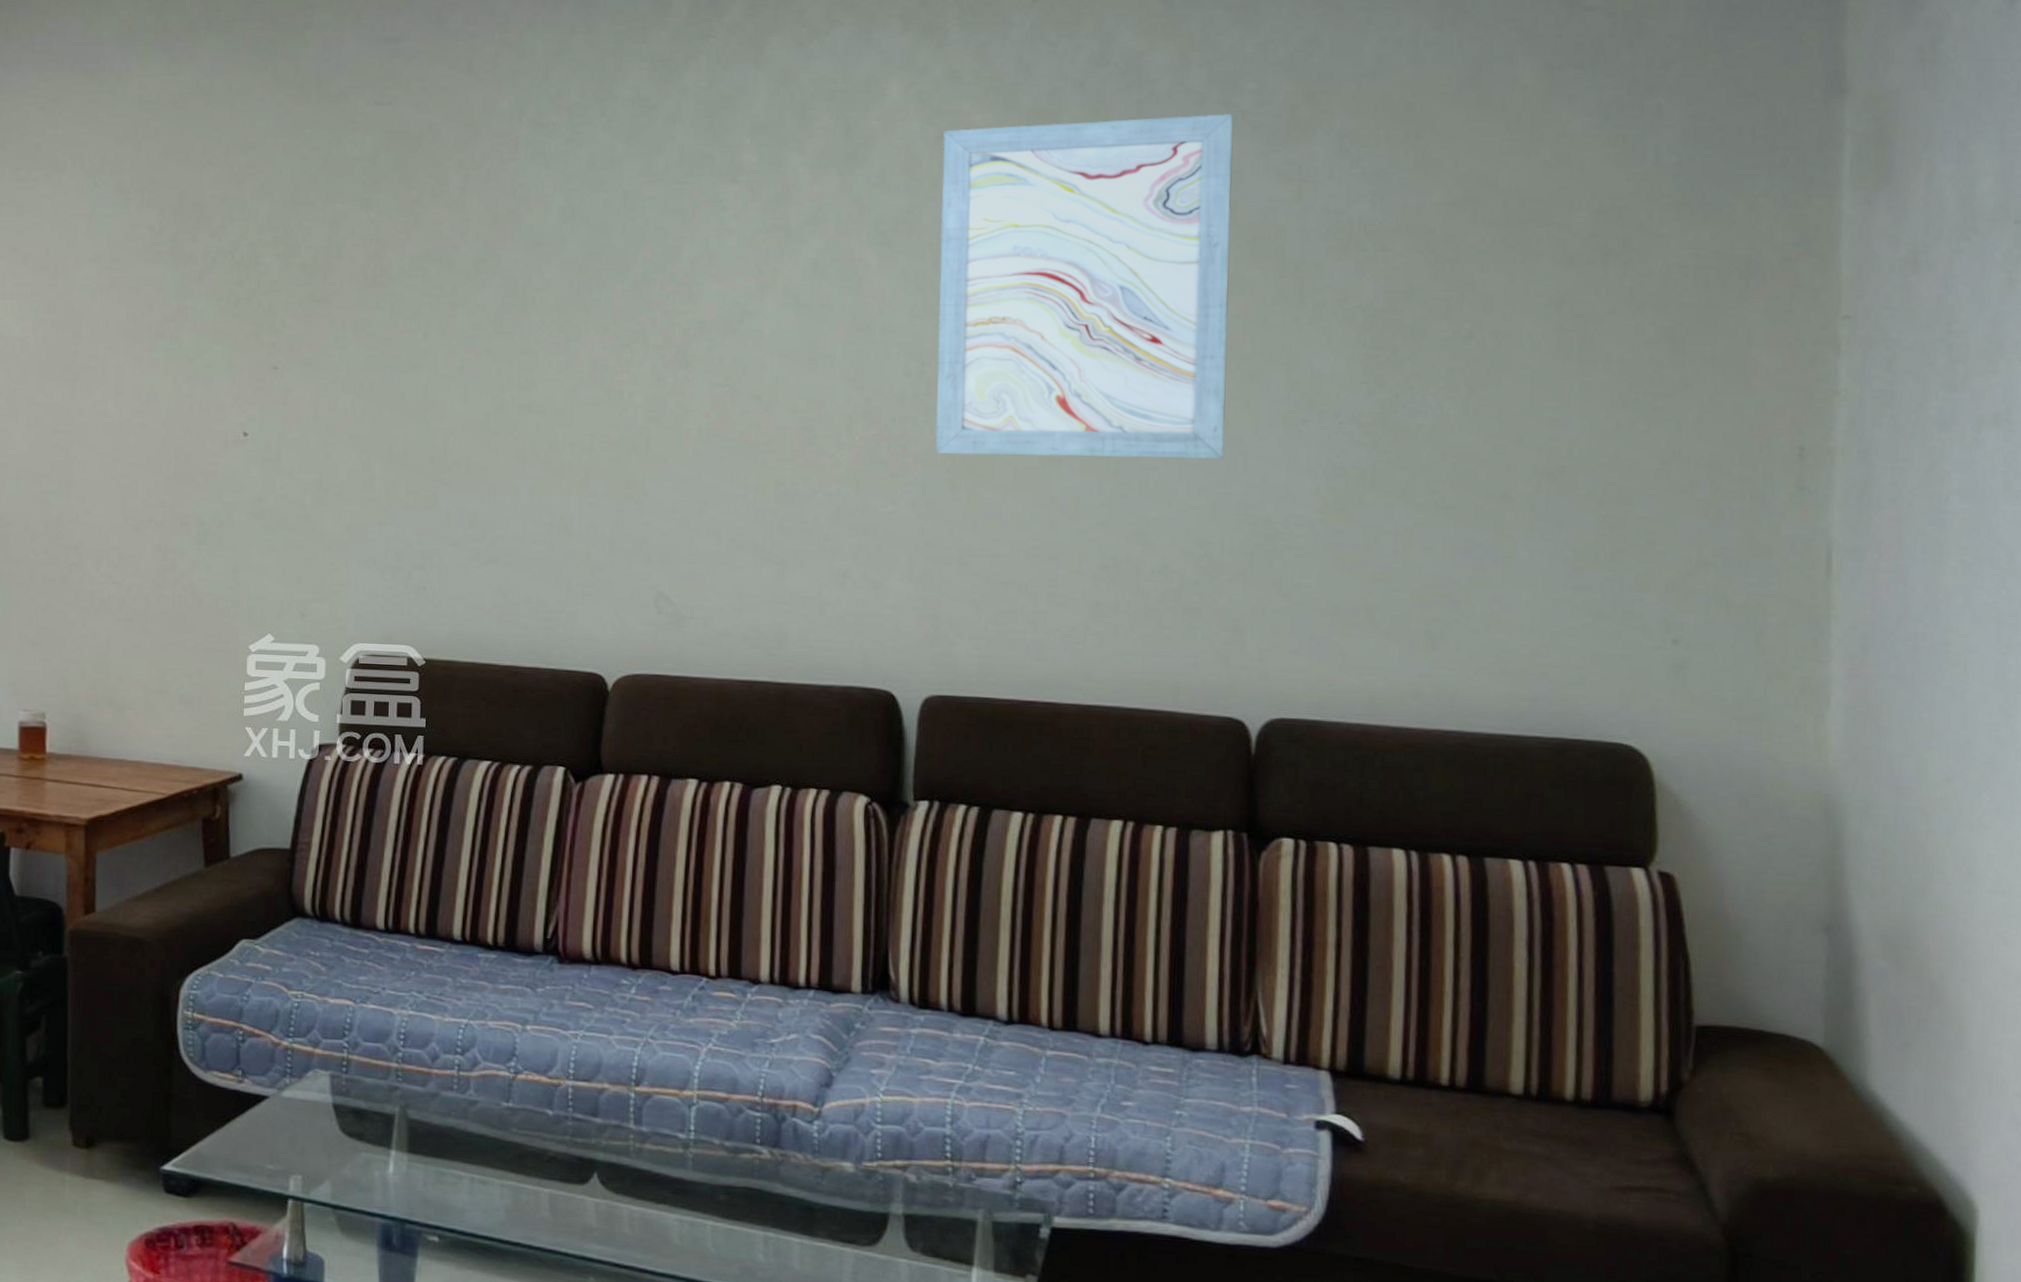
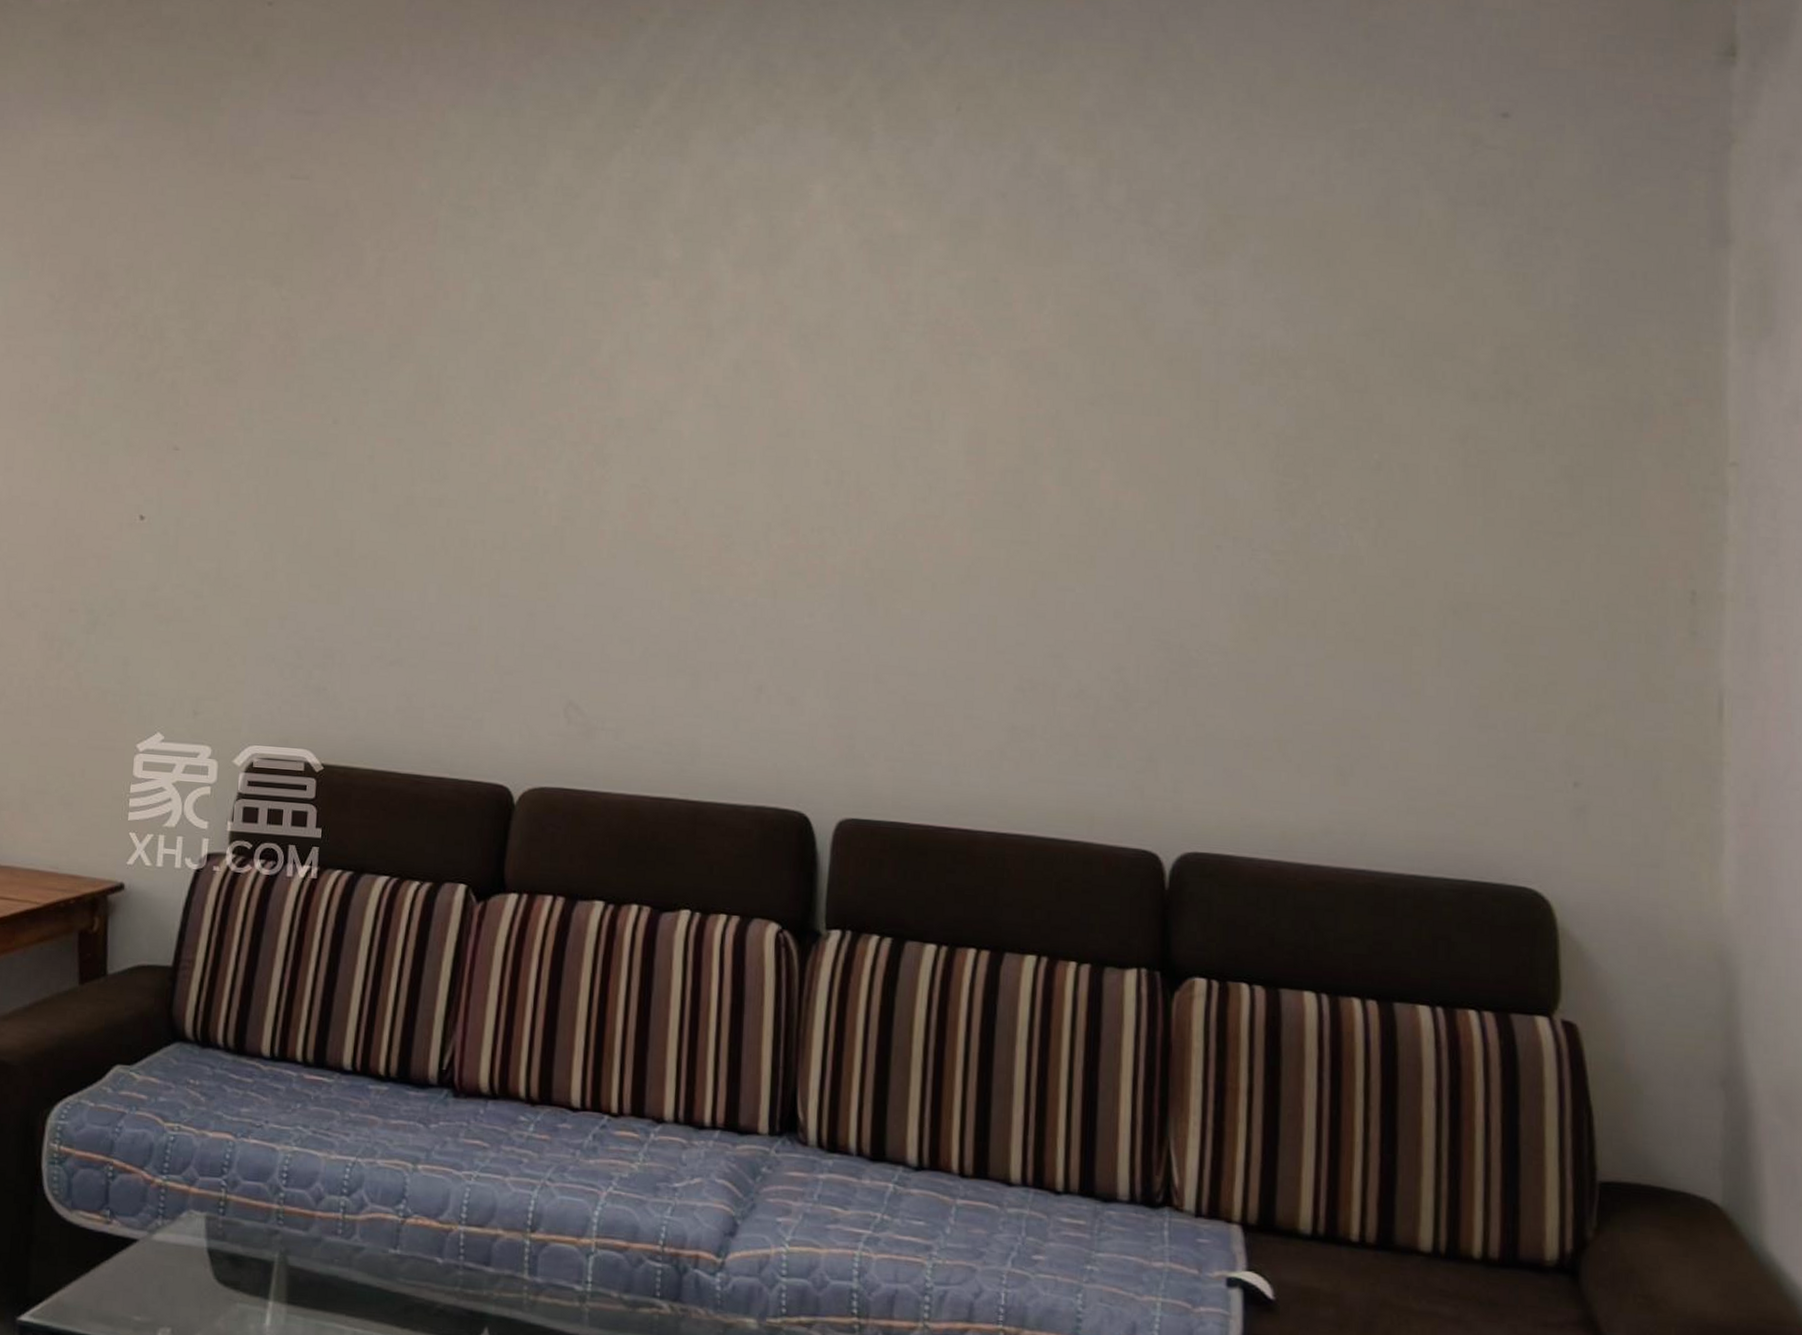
wall art: present [935,113,1233,460] -> none [853,232,1151,583]

